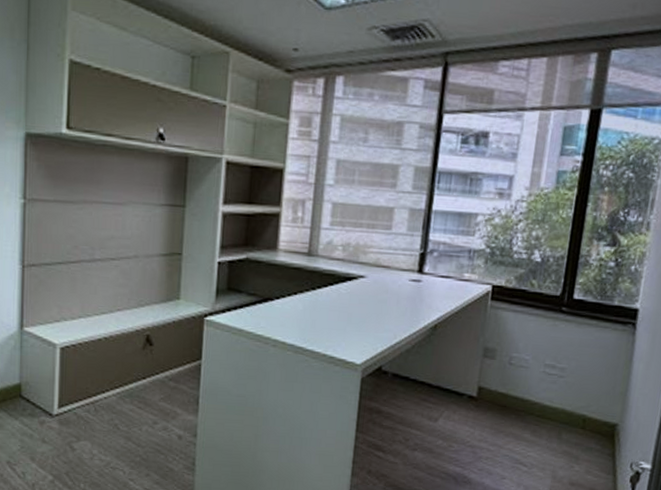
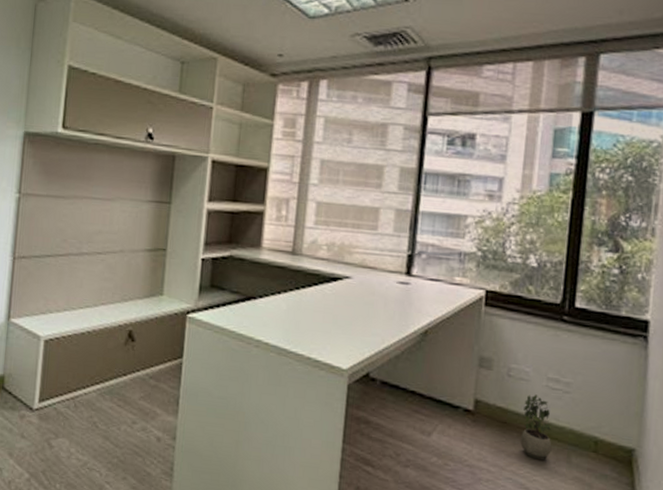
potted plant: none [517,380,546,438] -> present [520,394,552,461]

